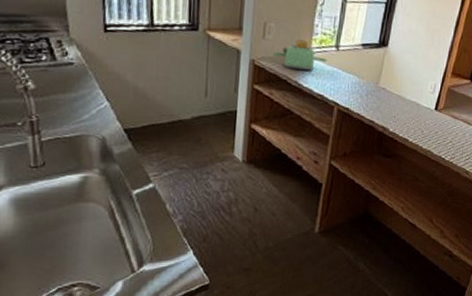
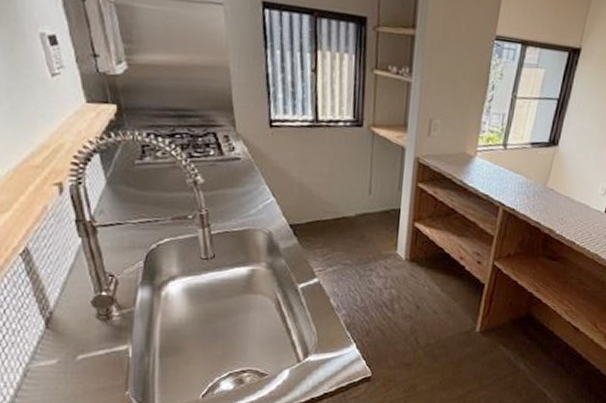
toaster: present [273,39,327,71] -> none [438,137,494,170]

